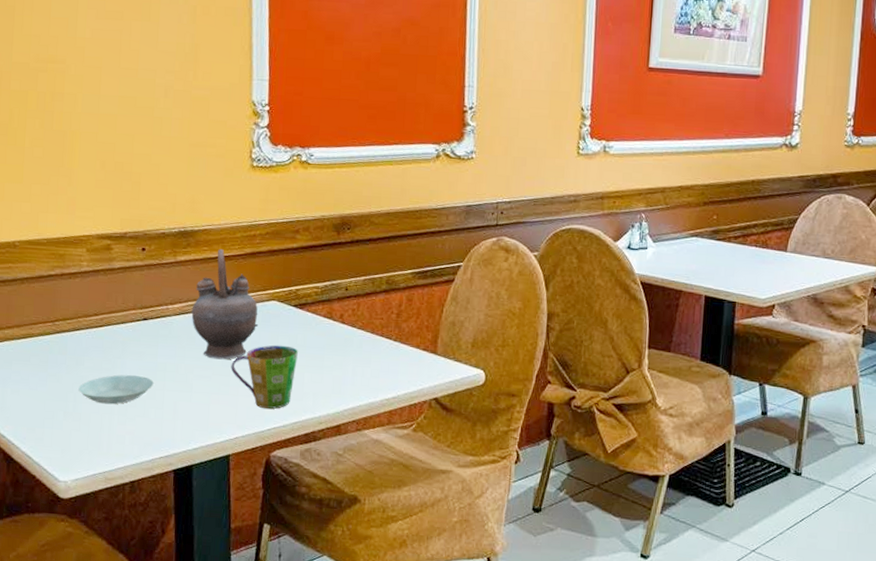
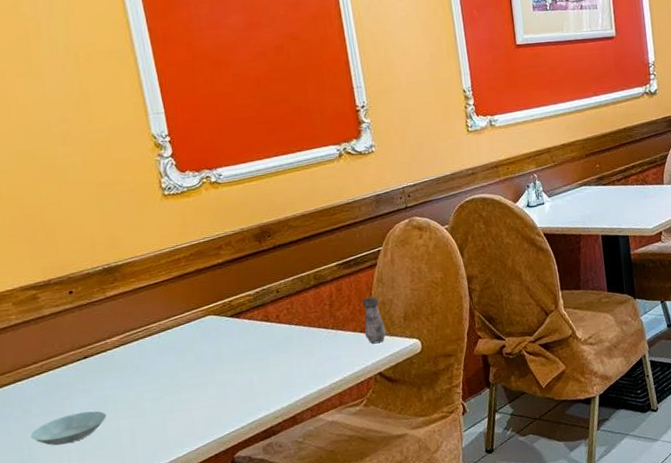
teapot: present [191,249,259,360] -> none [130,278,200,381]
cup: present [231,345,298,409] -> none [179,354,244,416]
salt shaker: none [427,313,451,366] -> present [362,296,387,344]

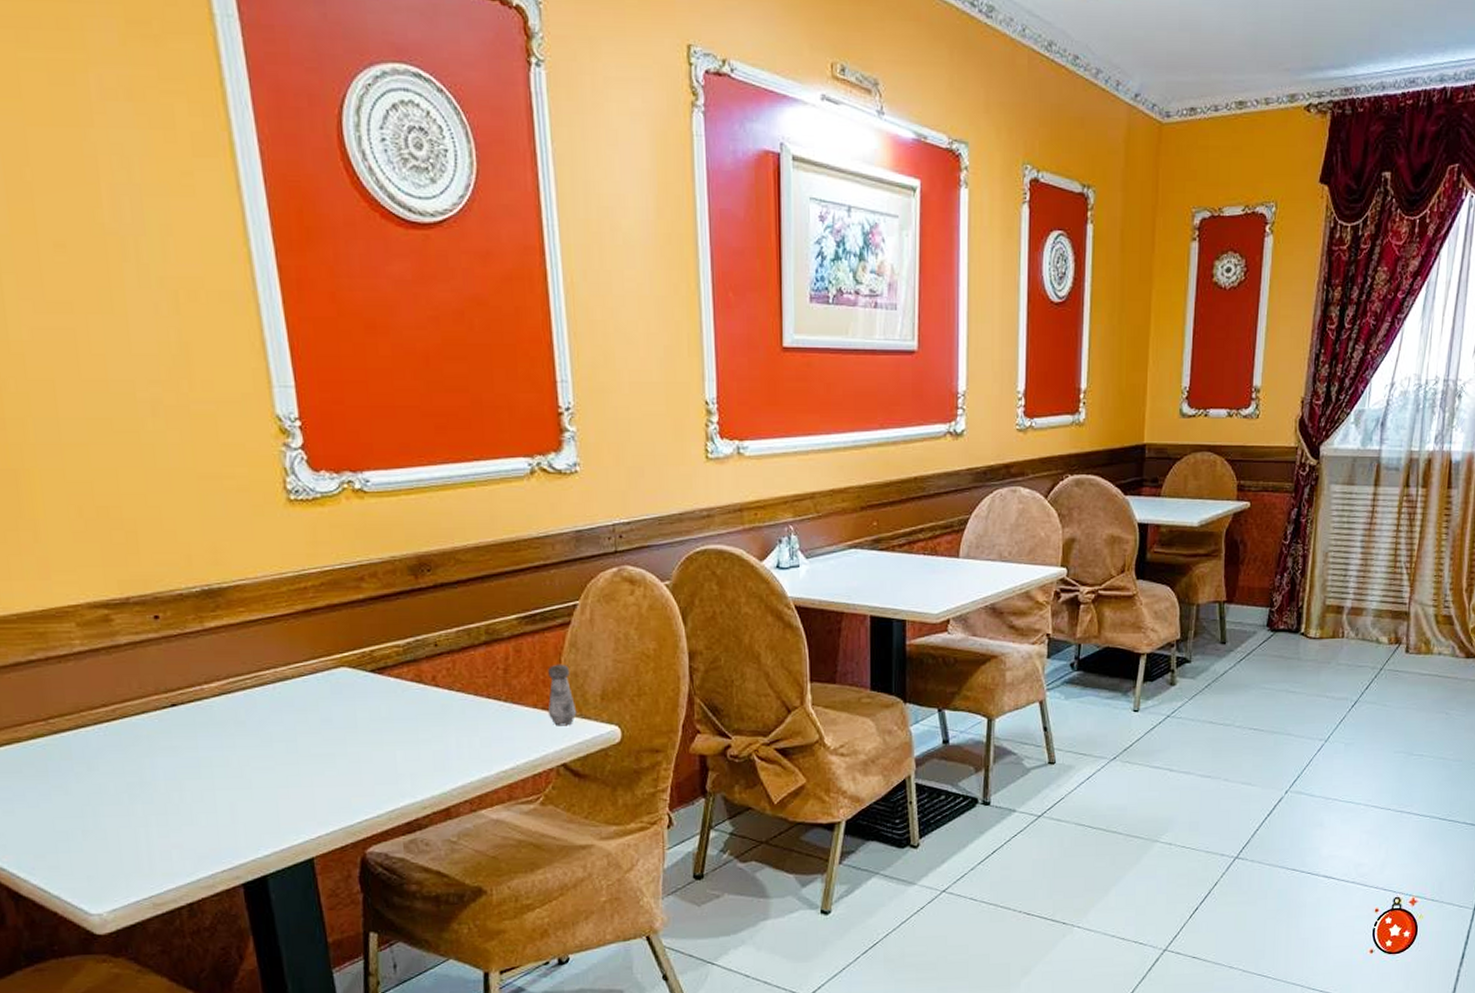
saucer: present [31,411,107,446] -> none [96,776,199,815]

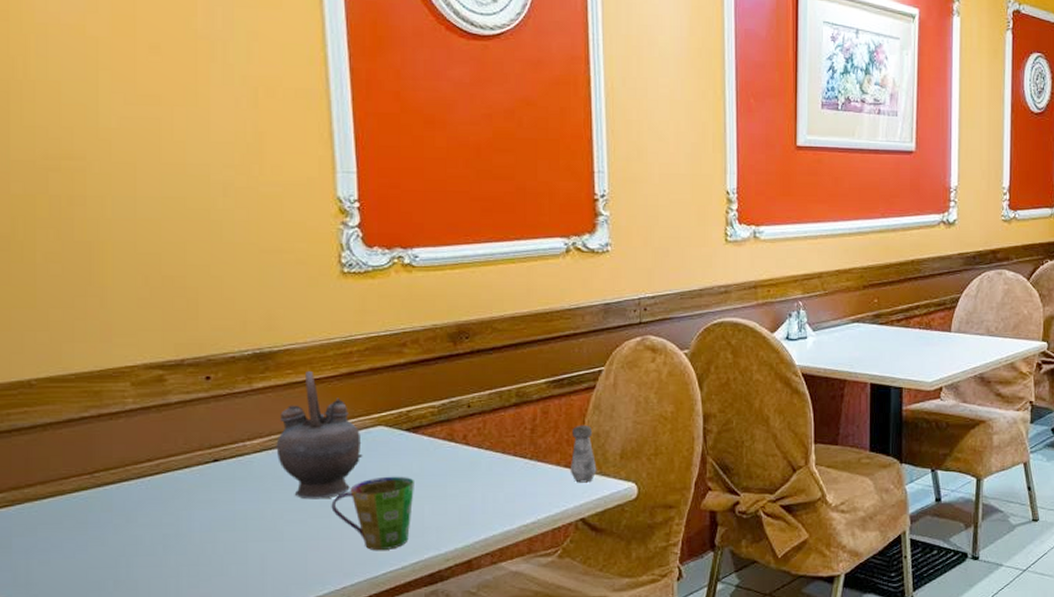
teapot: none [235,609,328,746] -> present [276,371,363,500]
cup: none [298,720,385,799] -> present [331,476,414,551]

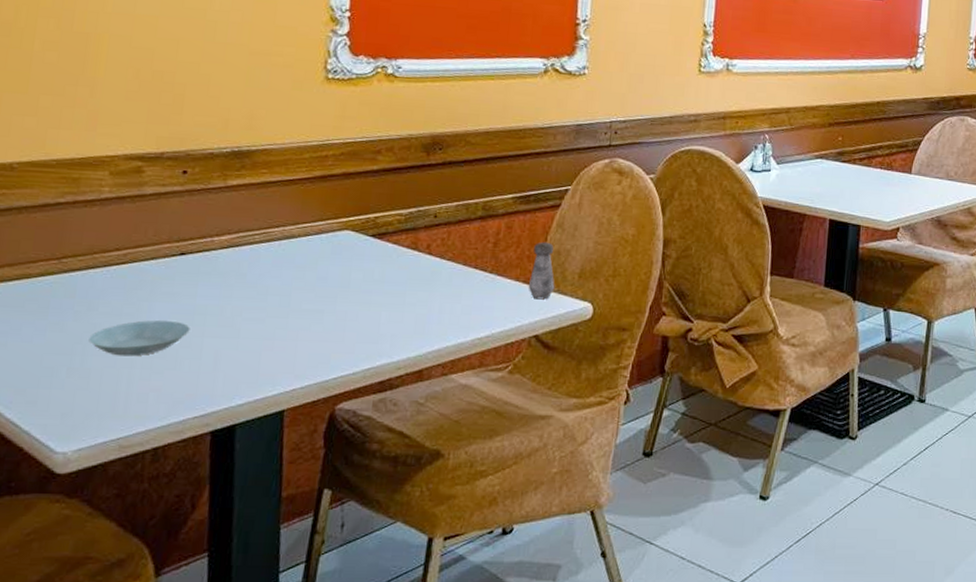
saucer: none [132,528,233,566] -> present [88,320,190,357]
teapot: present [276,371,363,500] -> none [242,172,327,299]
cup: present [331,476,414,551] -> none [290,280,374,355]

